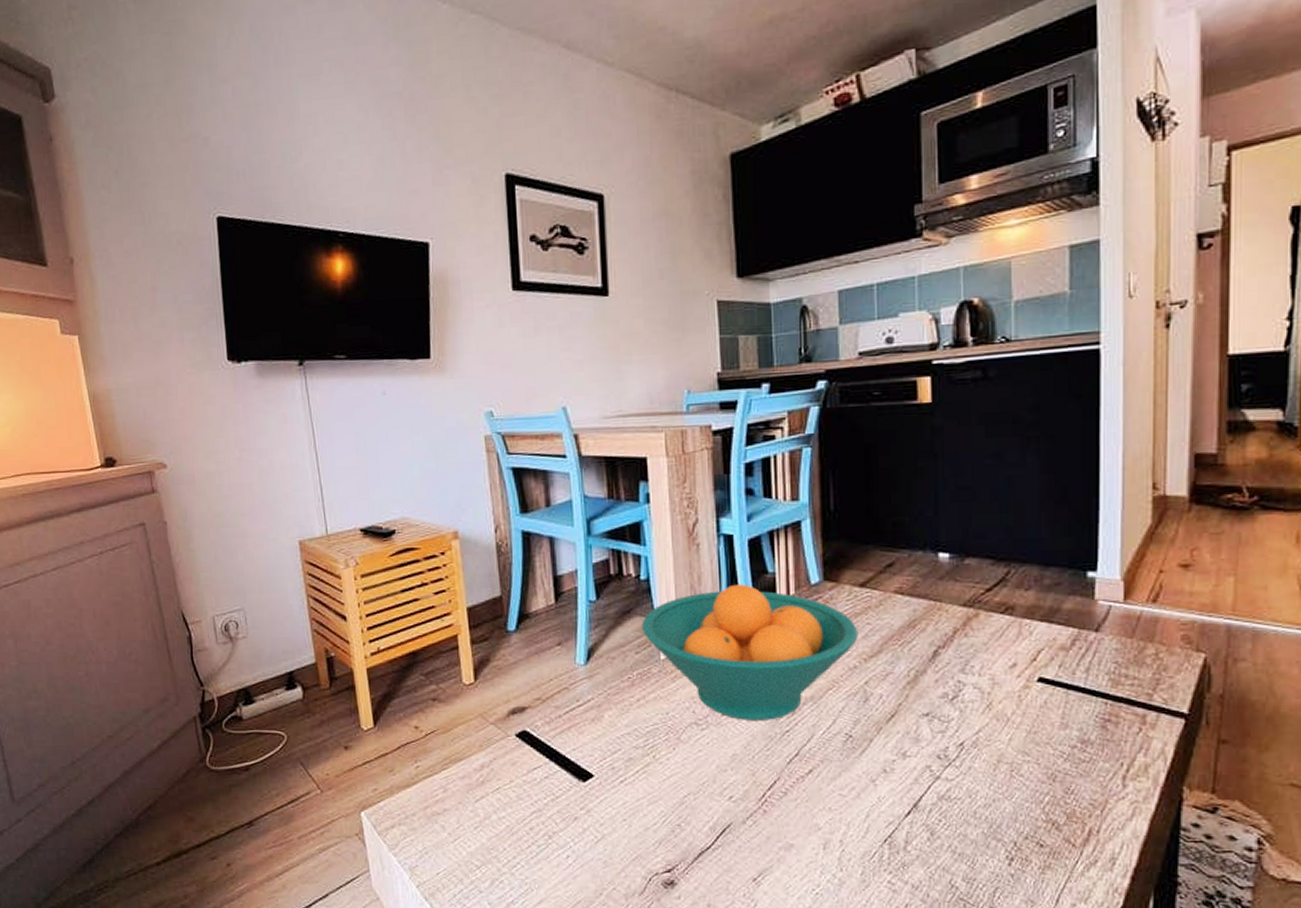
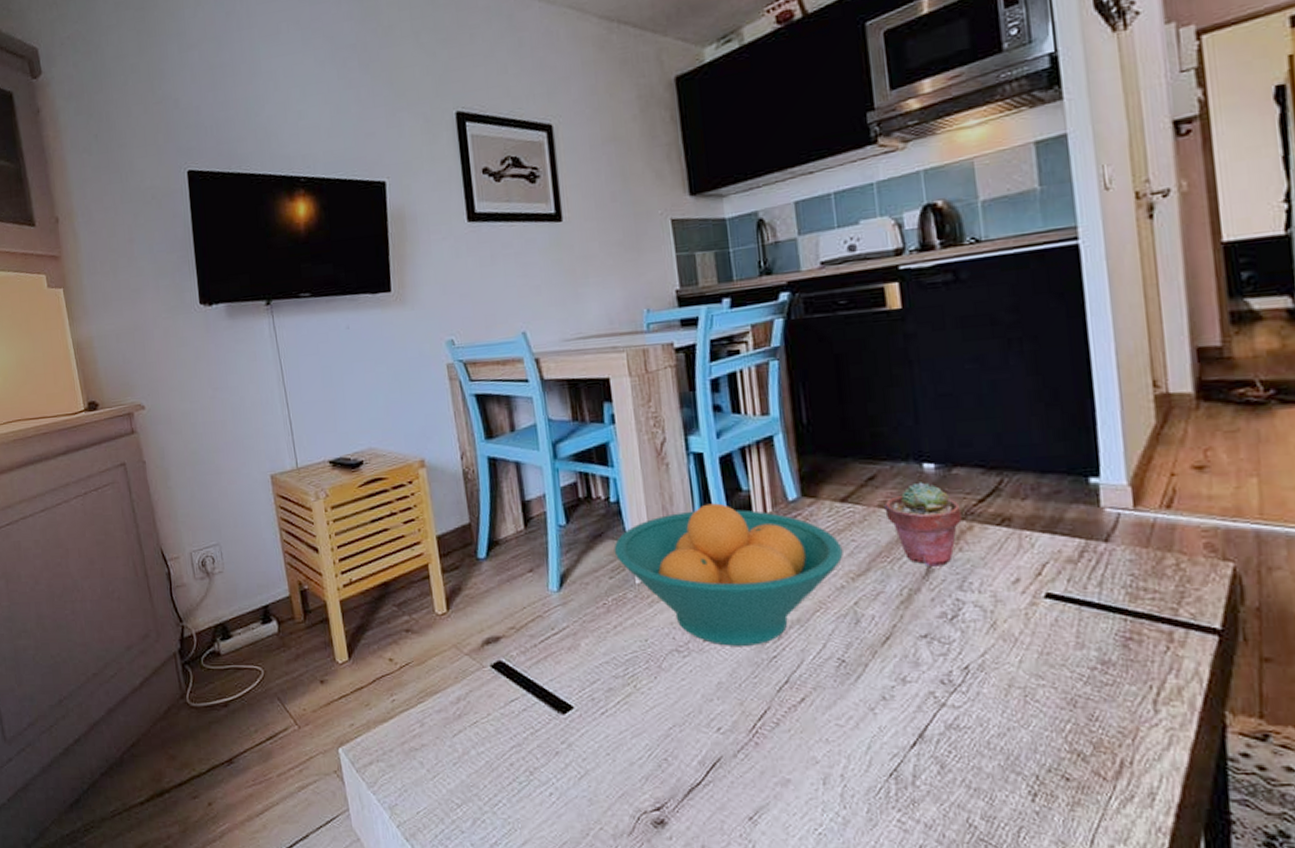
potted succulent: none [900,570,970,650] -> present [884,482,962,567]

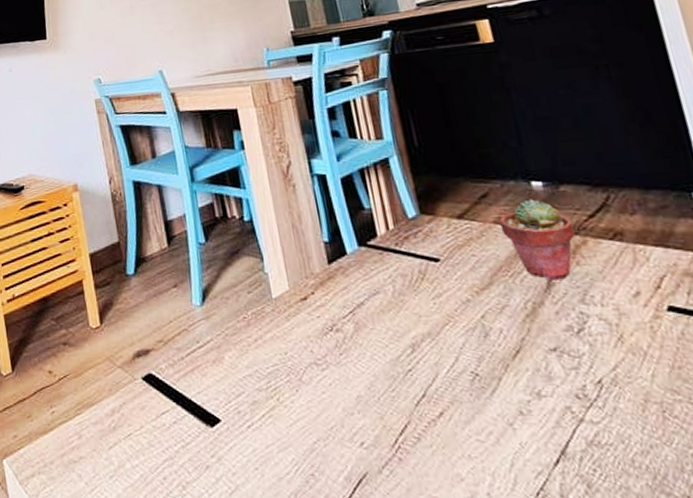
fruit bowl: present [613,503,843,646] -> none [250,221,466,359]

